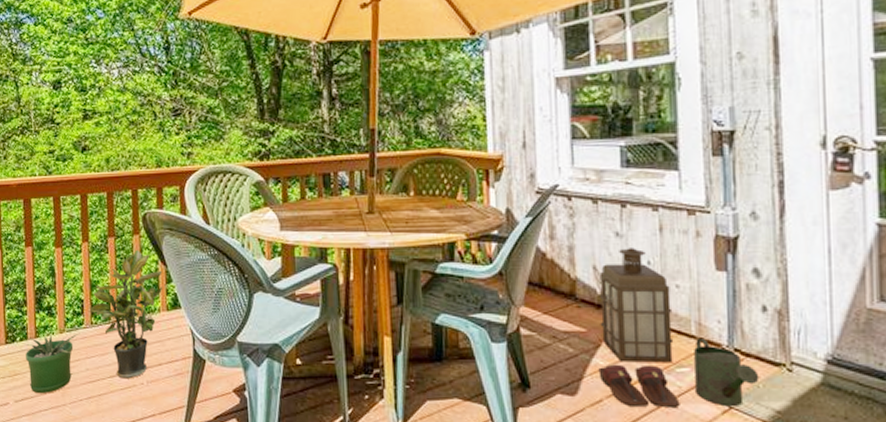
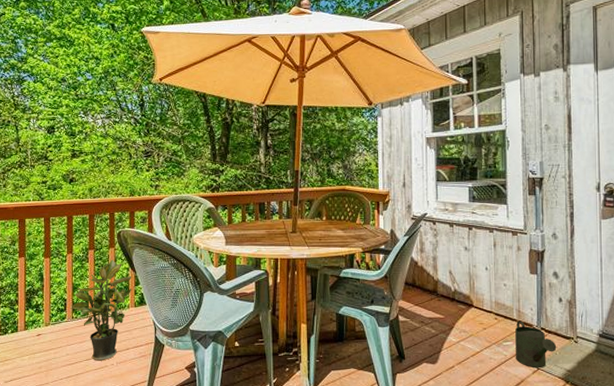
planter: present [22,333,80,394] -> none [12,325,63,375]
lantern: present [598,248,674,363] -> none [453,258,502,339]
sandal: present [598,364,680,409] -> none [452,340,506,371]

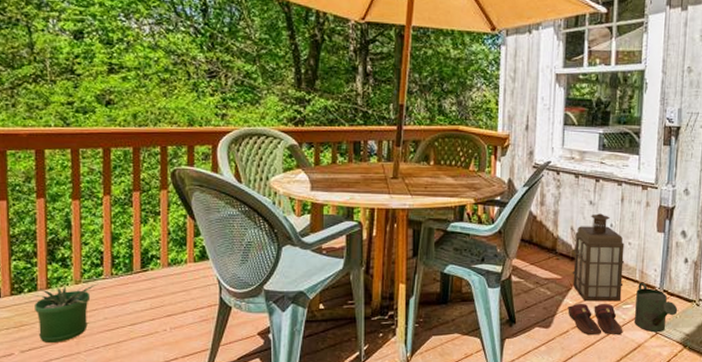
planter: none [12,325,63,375] -> present [30,283,99,344]
potted plant: present [72,259,132,361] -> none [110,204,191,326]
sandal: none [452,340,506,371] -> present [568,303,623,336]
lantern: none [453,258,502,339] -> present [572,213,625,302]

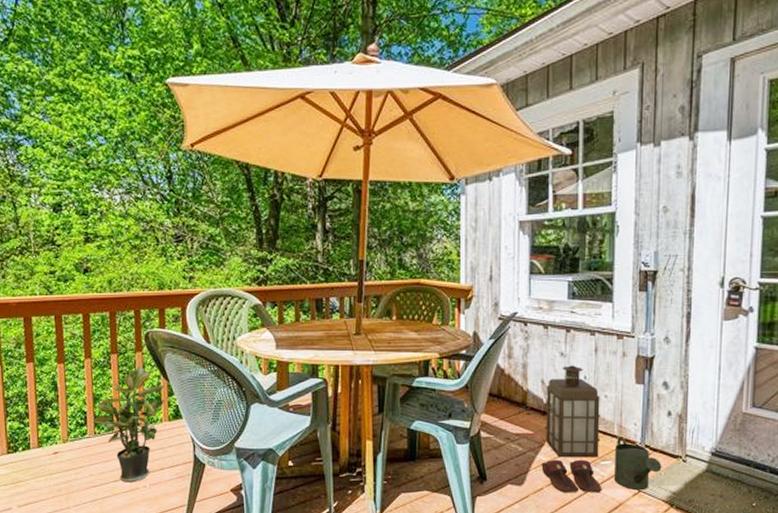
planter: present [30,283,99,344] -> none [24,442,84,499]
potted plant: none [110,204,191,326] -> present [93,365,165,483]

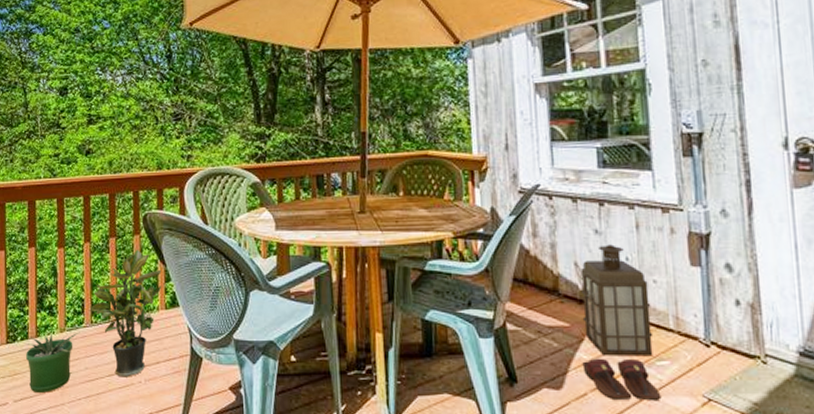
planter: none [24,442,84,499] -> present [22,332,80,394]
watering can: present [614,437,662,491] -> none [673,331,736,399]

